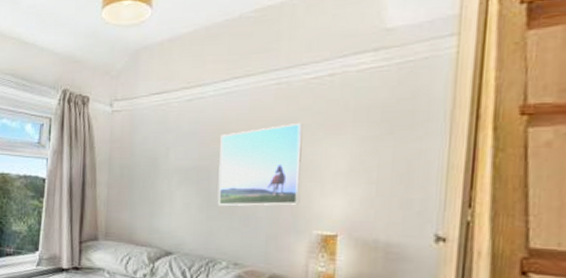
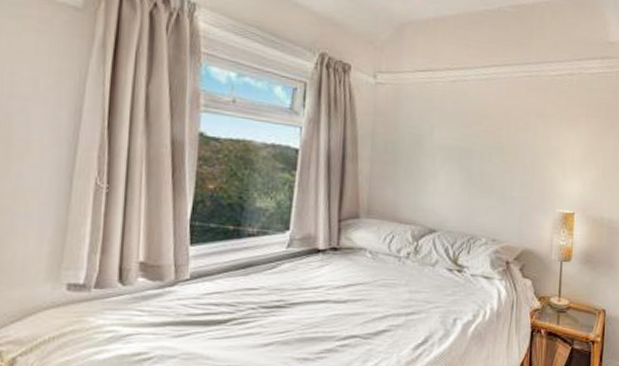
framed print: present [217,124,303,207] -> none [478,113,549,186]

